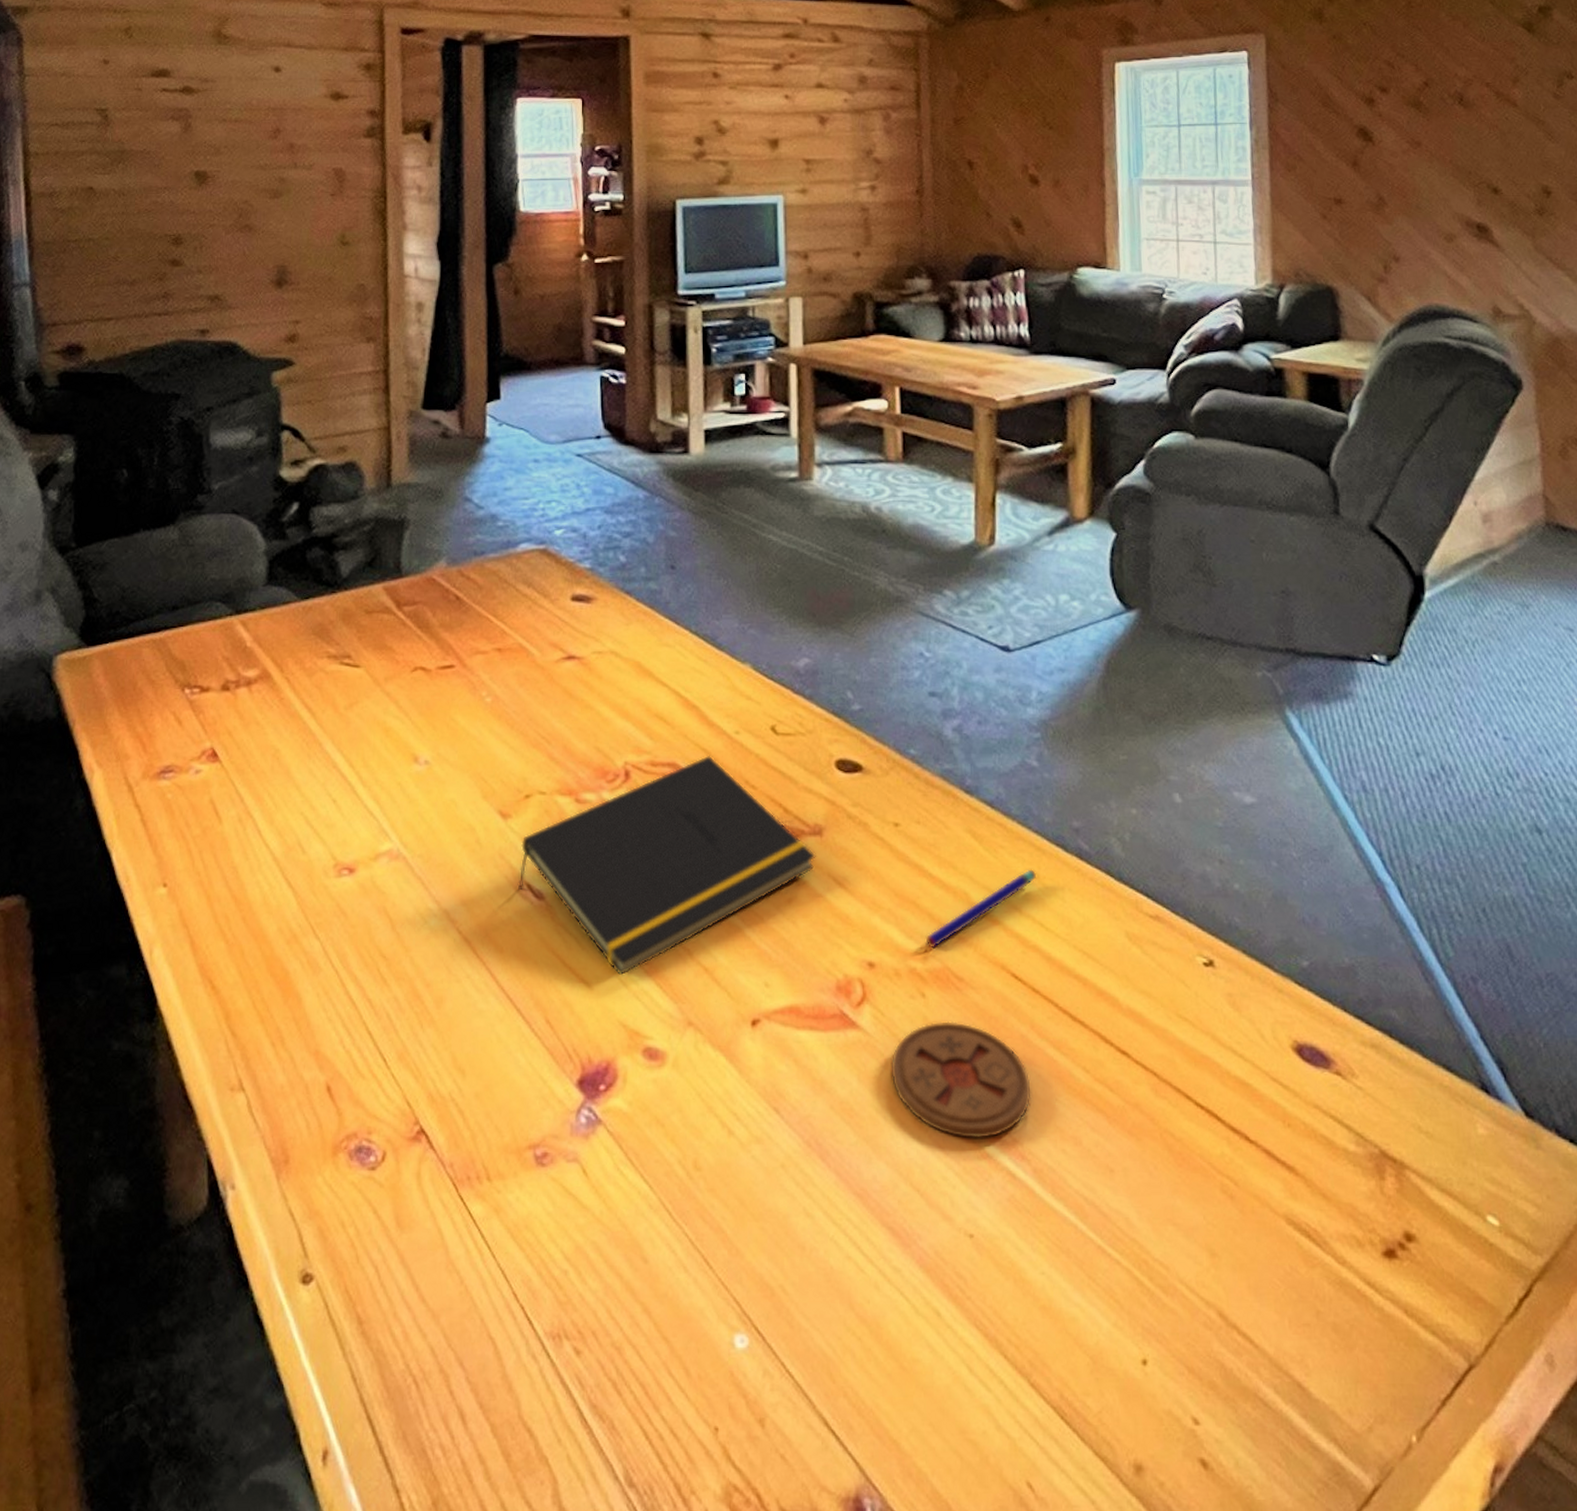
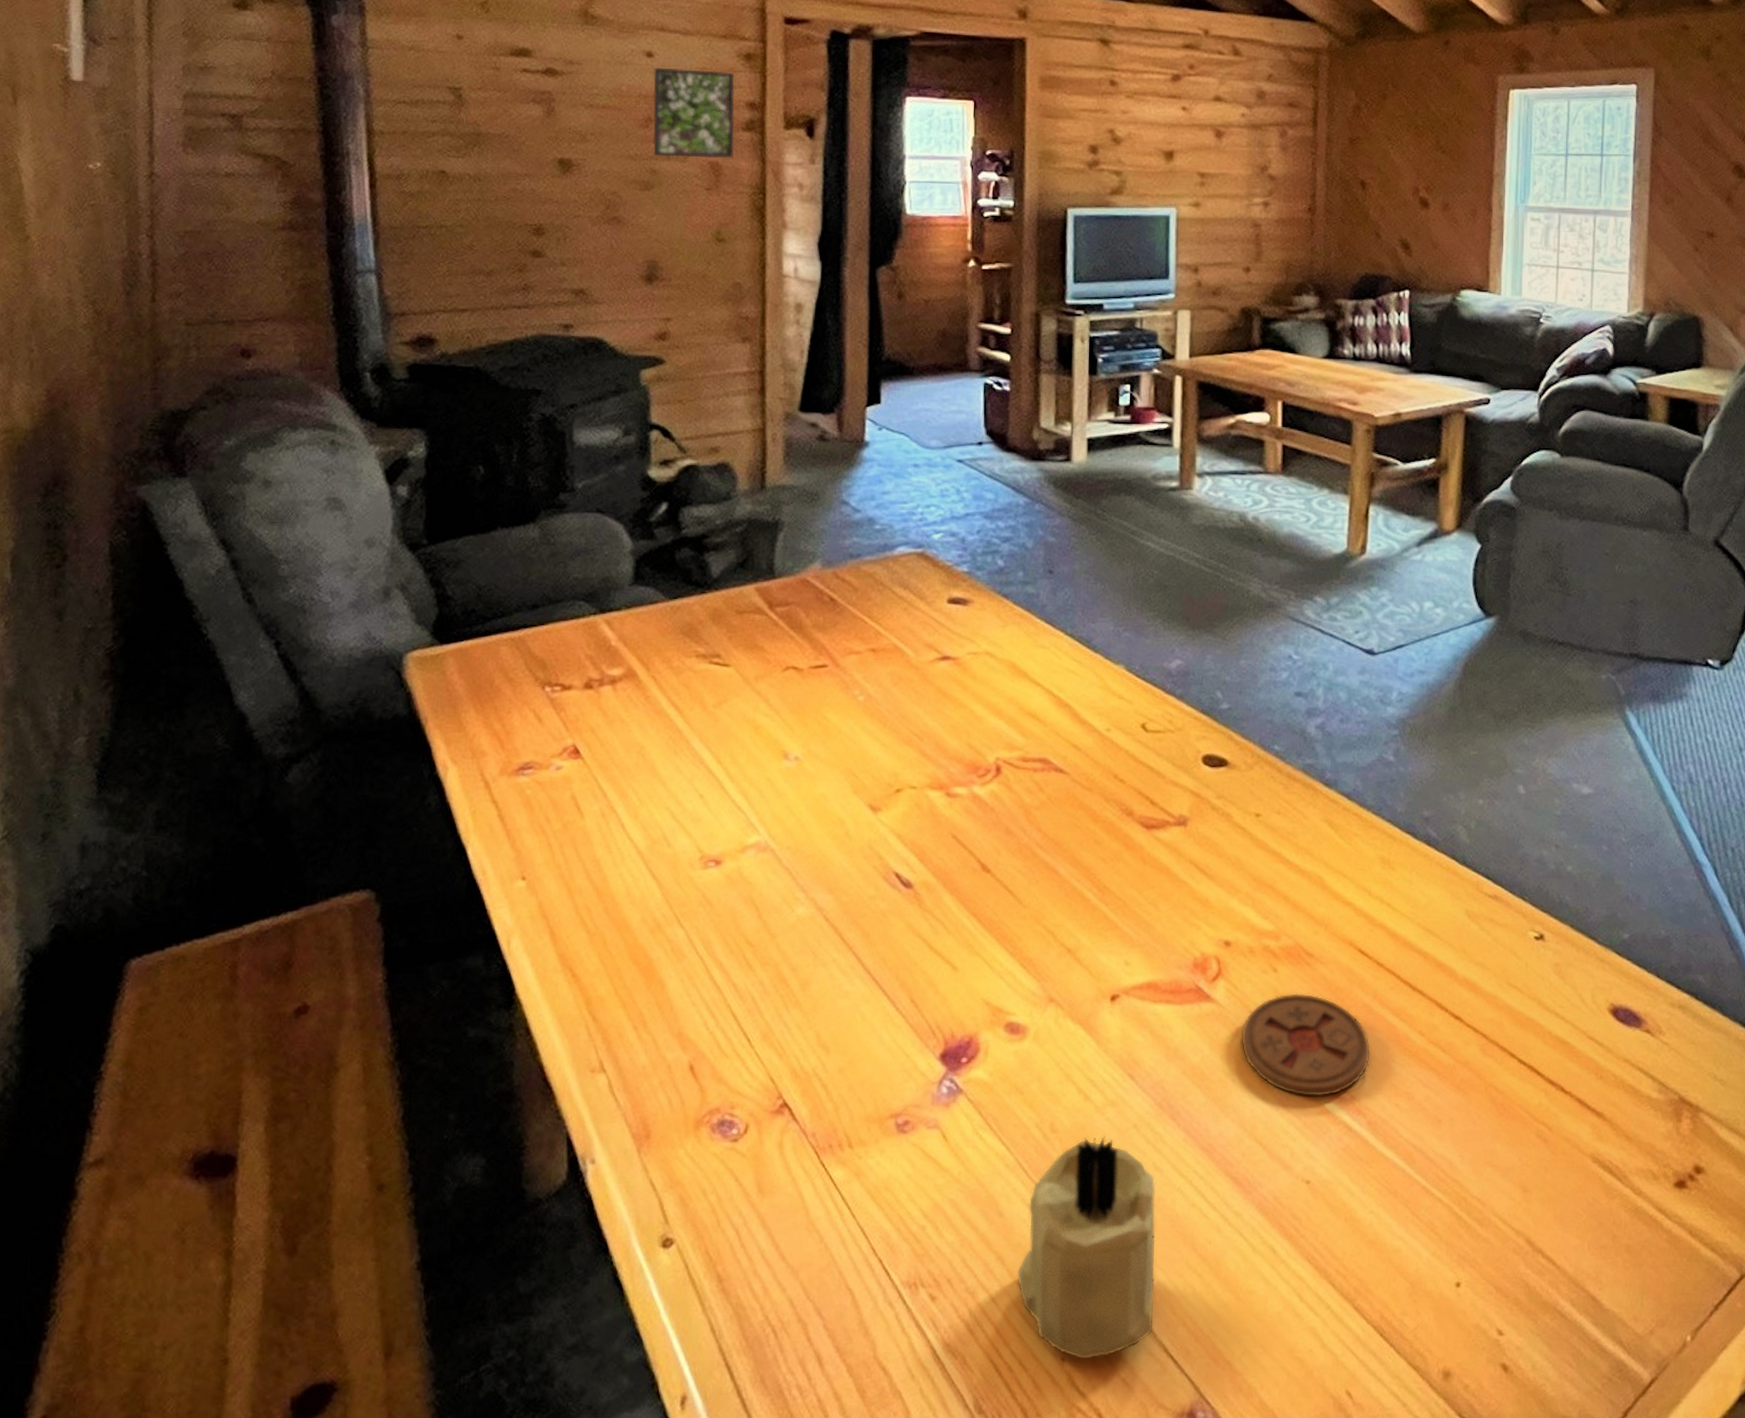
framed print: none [281,81,357,166] -> present [653,68,735,159]
notepad: present [517,755,816,976] -> none [886,751,1180,958]
candle: none [665,1176,812,1431] -> present [1017,1136,1156,1360]
pen: present [925,869,1037,949] -> none [1280,855,1387,928]

